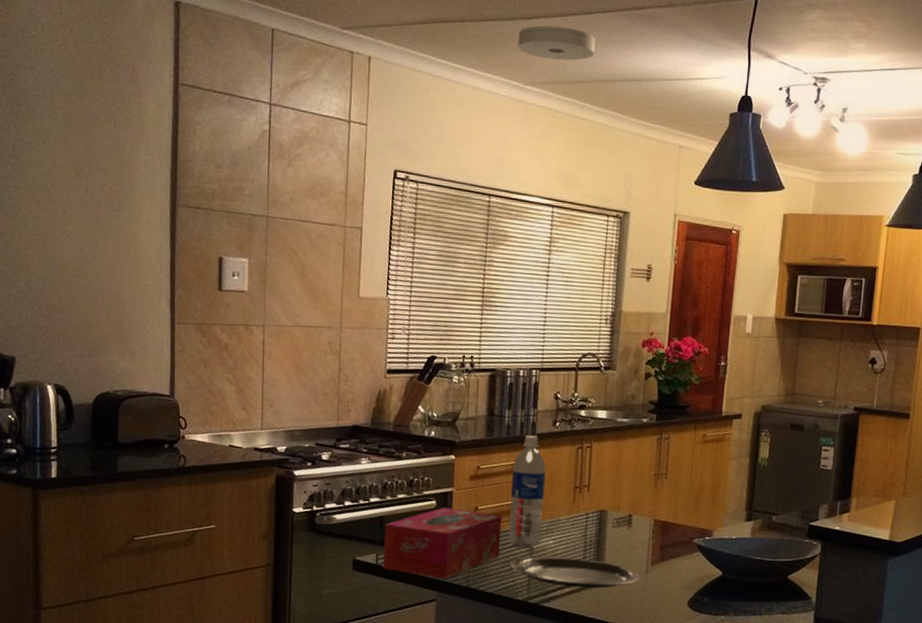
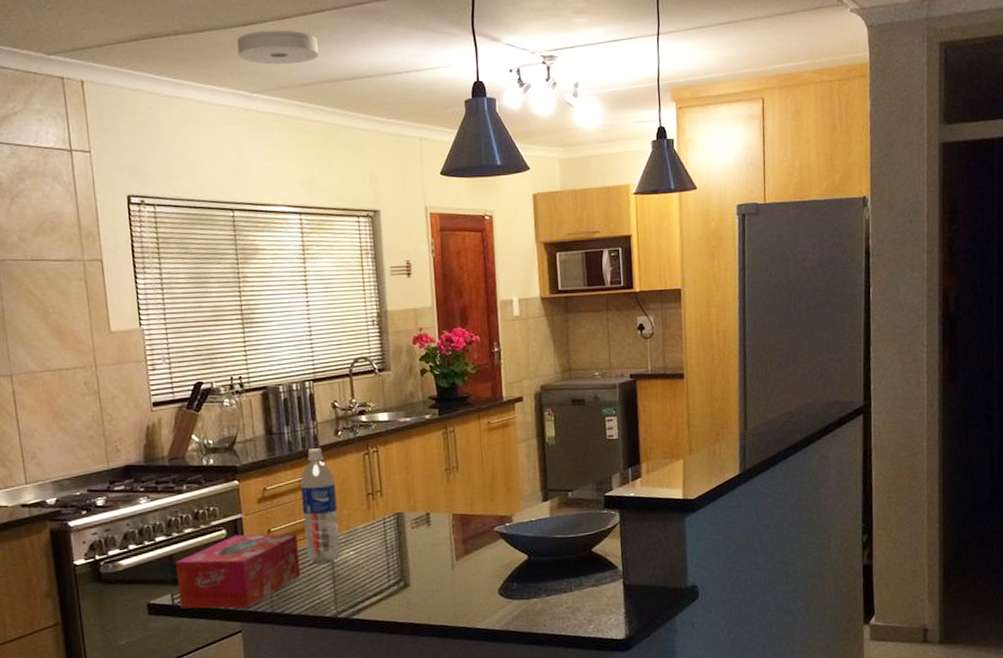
plate: present [510,556,640,588] -> none [313,563,448,595]

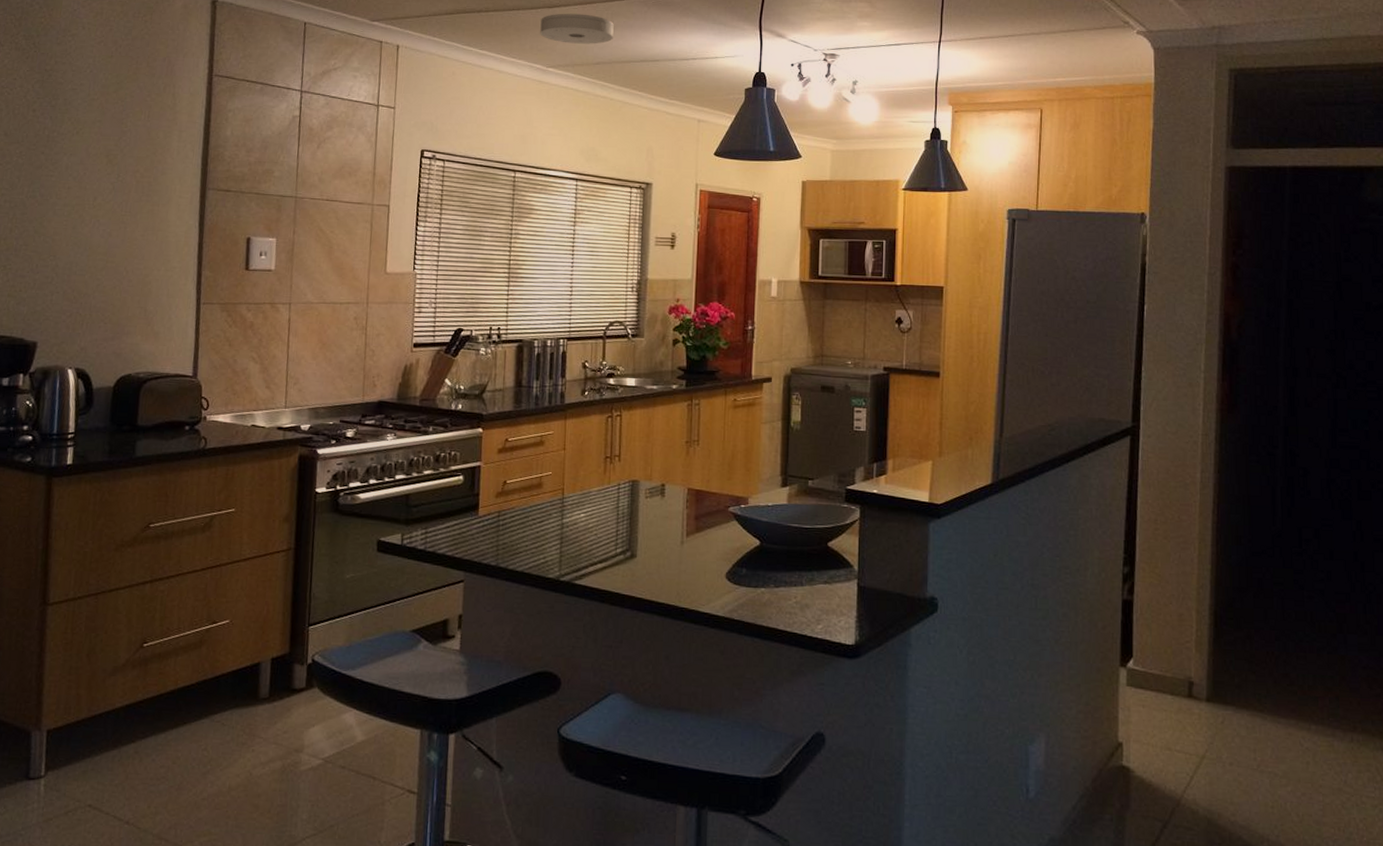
tissue box: present [175,533,301,609] -> none [408,482,532,558]
water bottle: present [300,448,341,564] -> none [538,405,576,523]

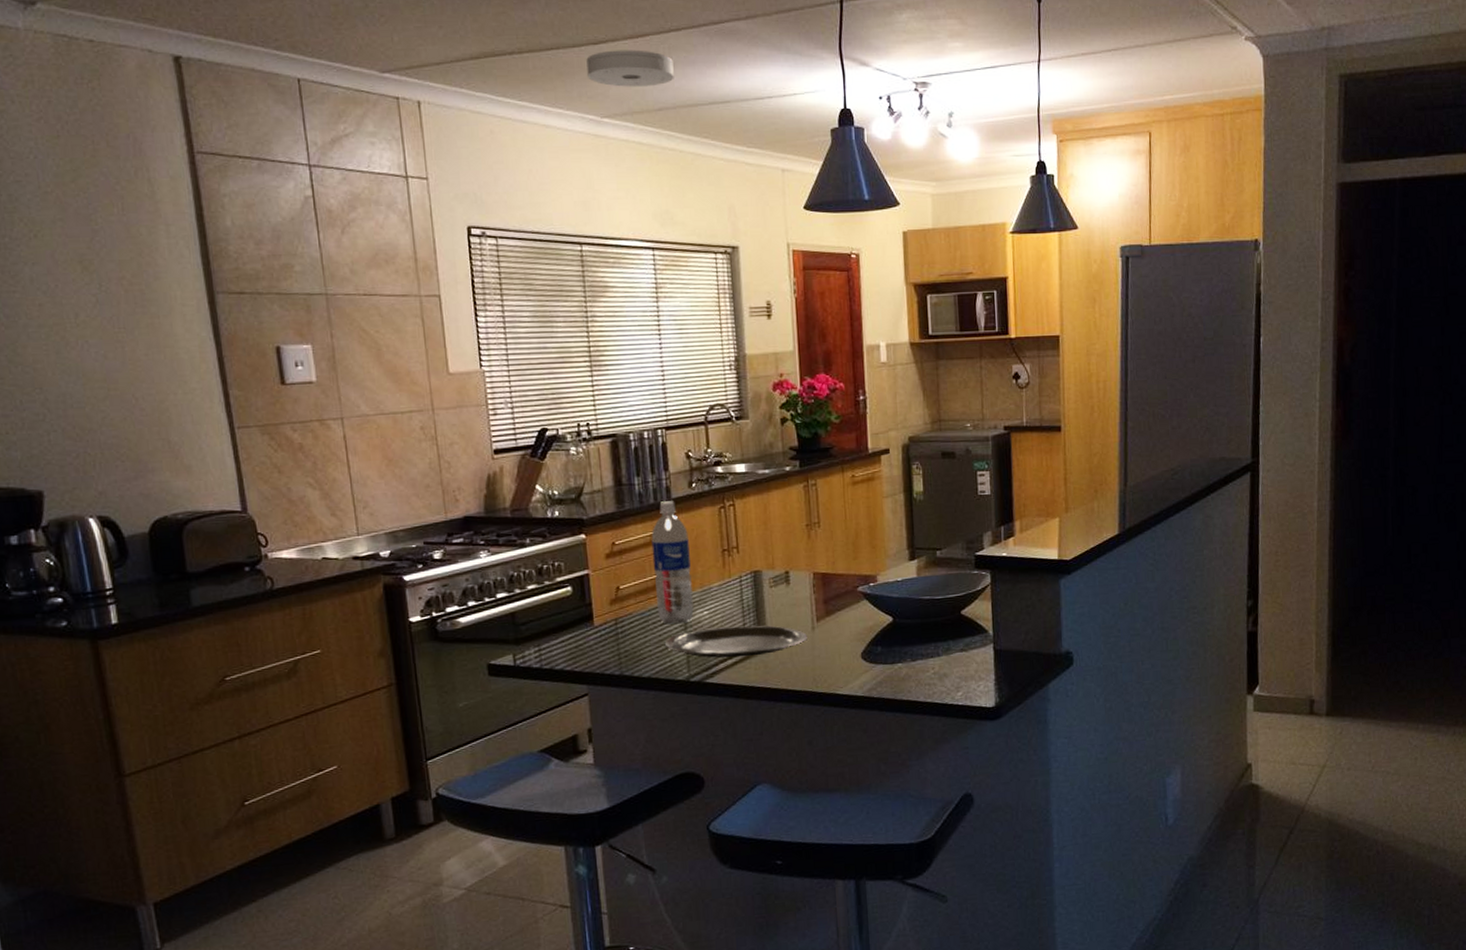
water bottle: none [538,405,576,523] -> present [651,501,694,624]
plate: none [540,530,676,563] -> present [664,624,807,658]

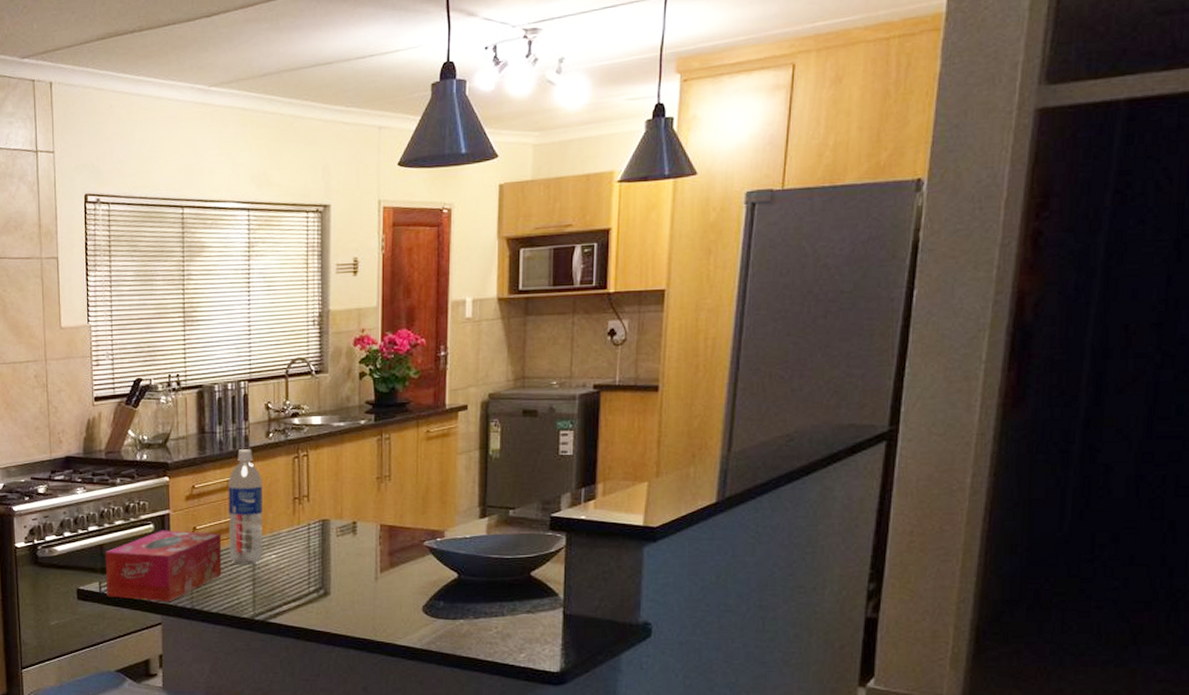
tissue box: none [517,591,652,671] -> present [105,530,222,602]
smoke detector: present [586,50,674,87] -> none [199,19,280,56]
plate: present [664,624,807,658] -> none [233,571,370,601]

